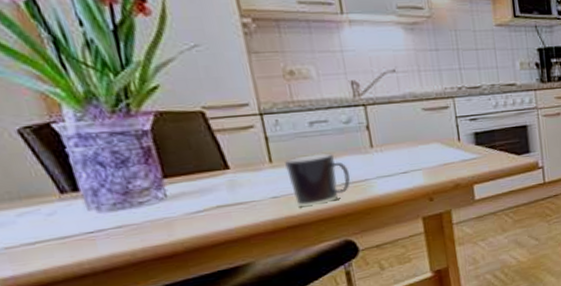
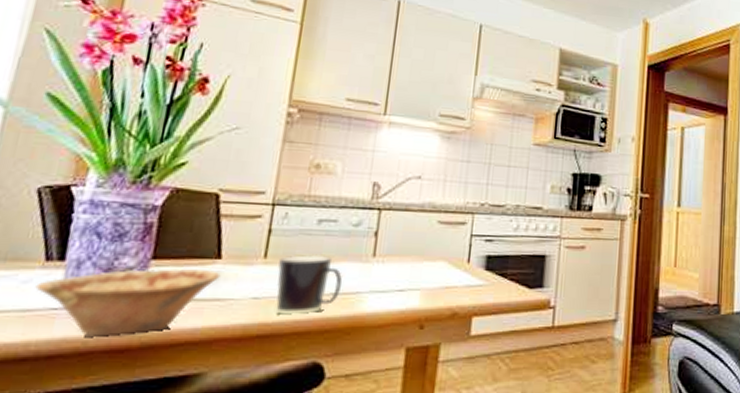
dish: none [62,179,235,251] -> present [35,268,221,338]

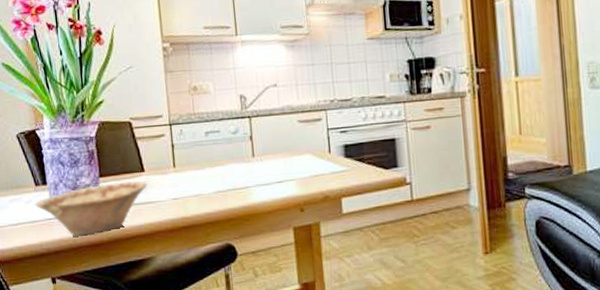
mug: present [275,254,343,317] -> none [184,160,235,211]

